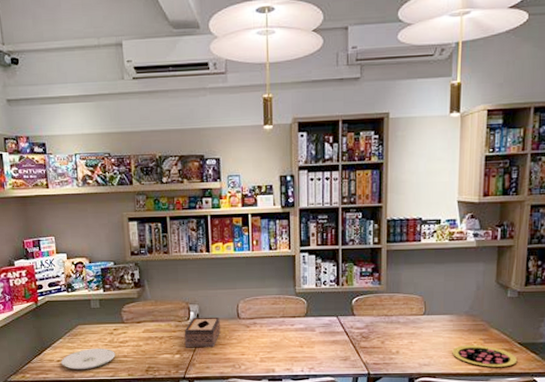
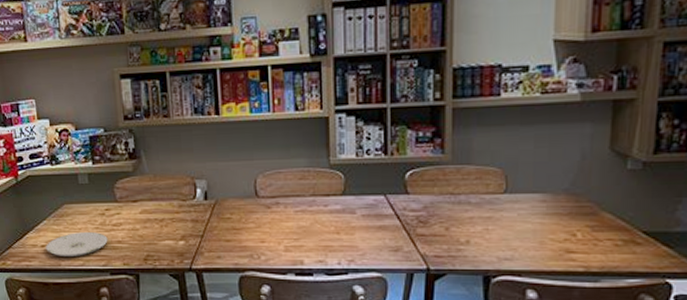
tissue box: present [184,317,220,348] -> none [189,194,234,233]
pizza: present [452,344,518,367] -> none [545,233,642,264]

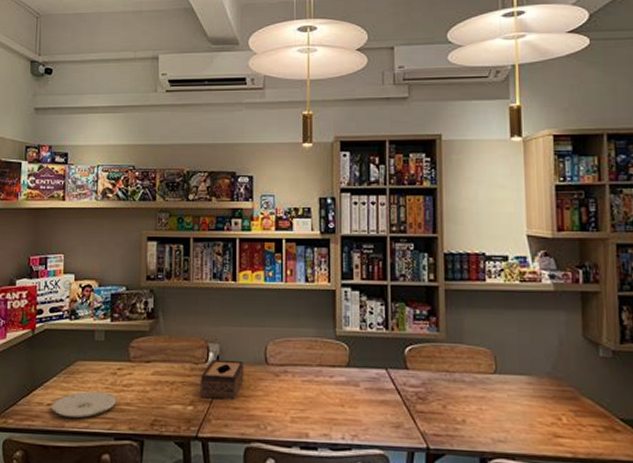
tissue box: none [189,194,234,233] -> present [200,359,244,400]

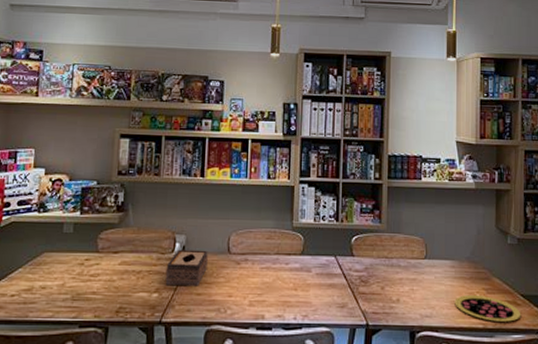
plate: present [51,391,117,418] -> none [15,282,83,307]
pizza: none [534,416,622,451] -> present [454,294,521,322]

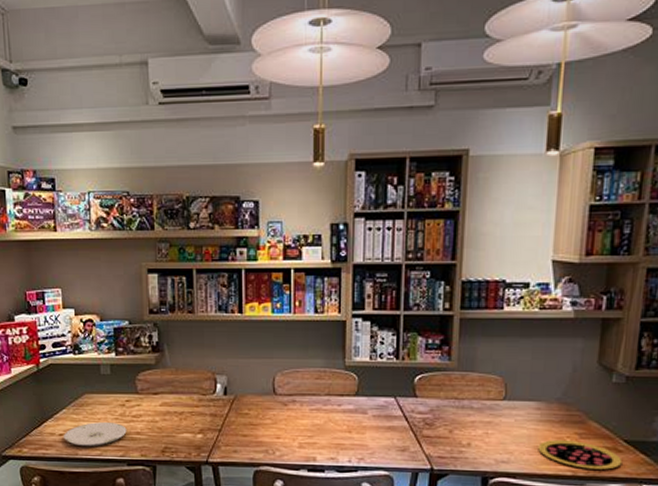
plate: none [15,282,83,307] -> present [64,422,127,446]
tissue box: present [165,249,208,287] -> none [208,390,252,428]

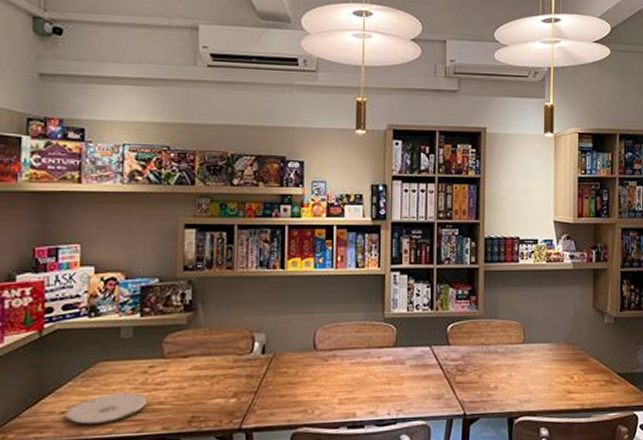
pizza: present [538,439,623,470] -> none [552,376,617,402]

